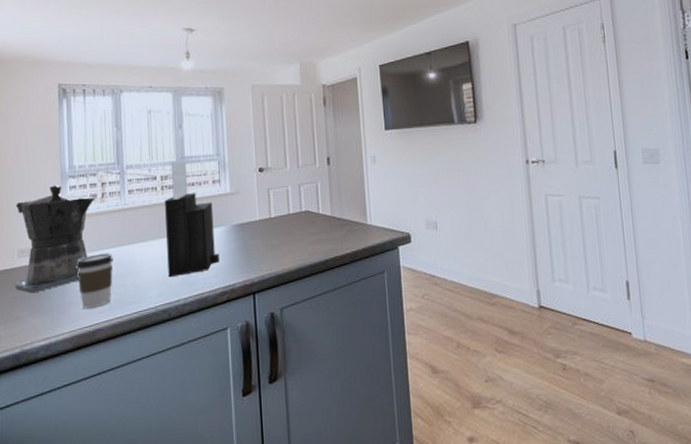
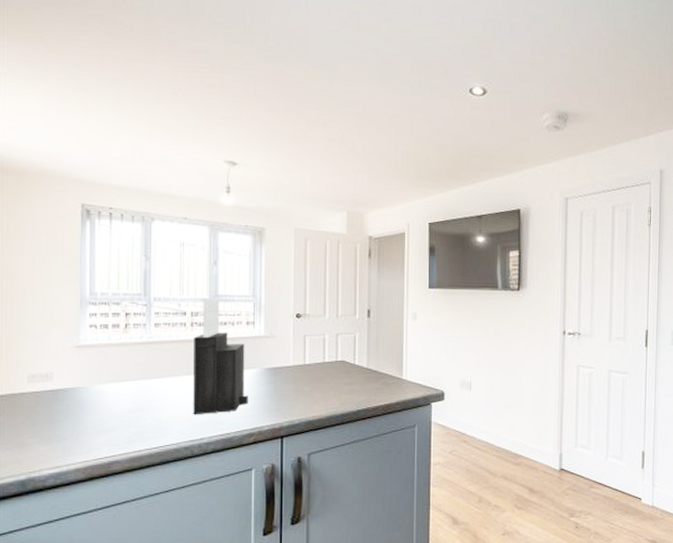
coffee maker: present [14,184,96,294] -> none [22,310,118,420]
coffee cup: present [76,253,114,309] -> none [93,385,135,440]

